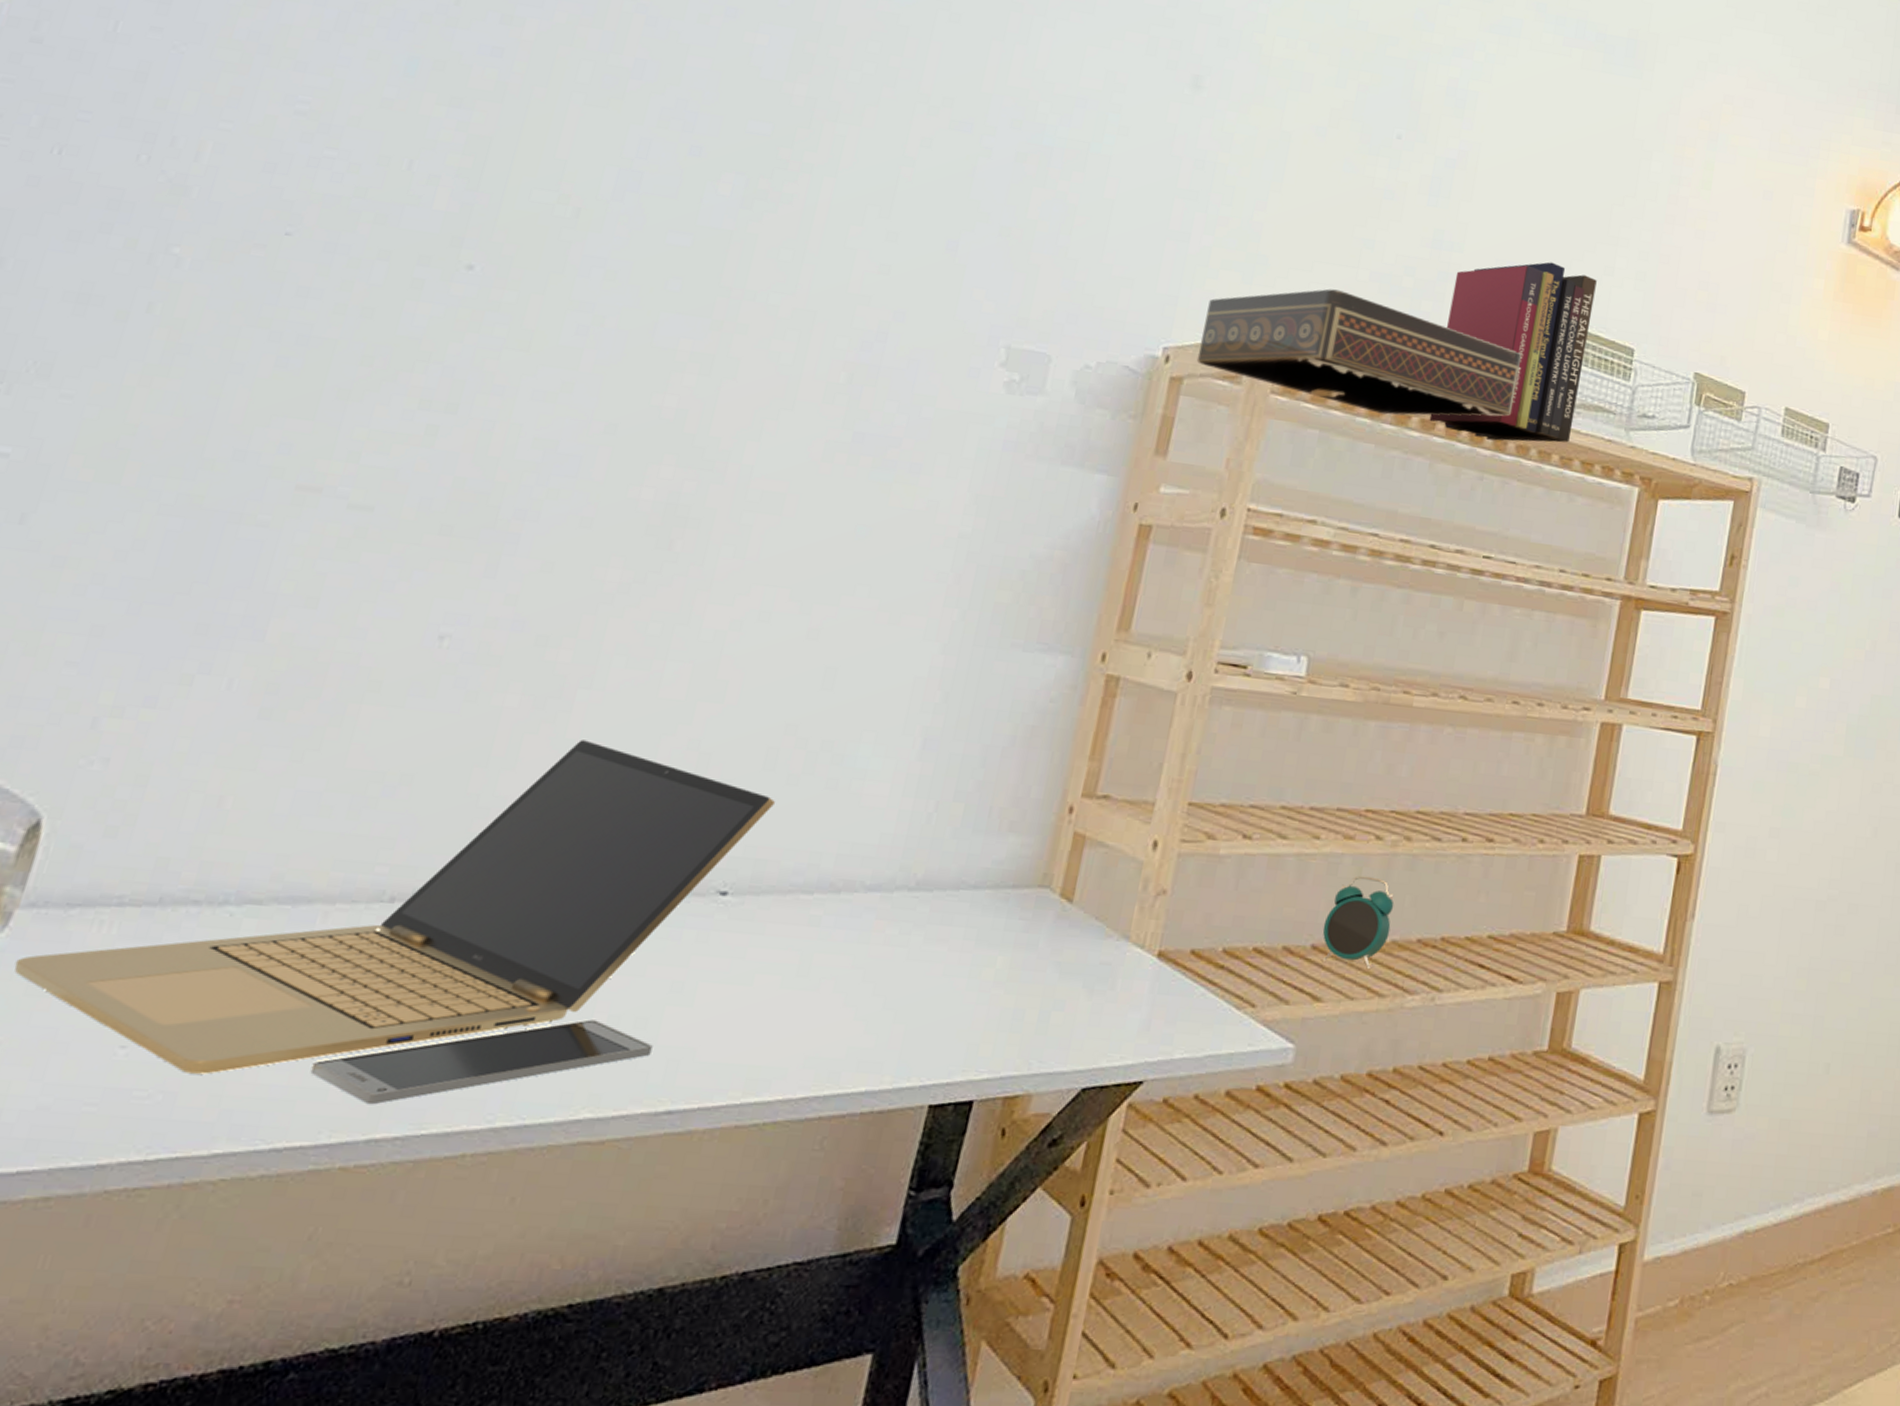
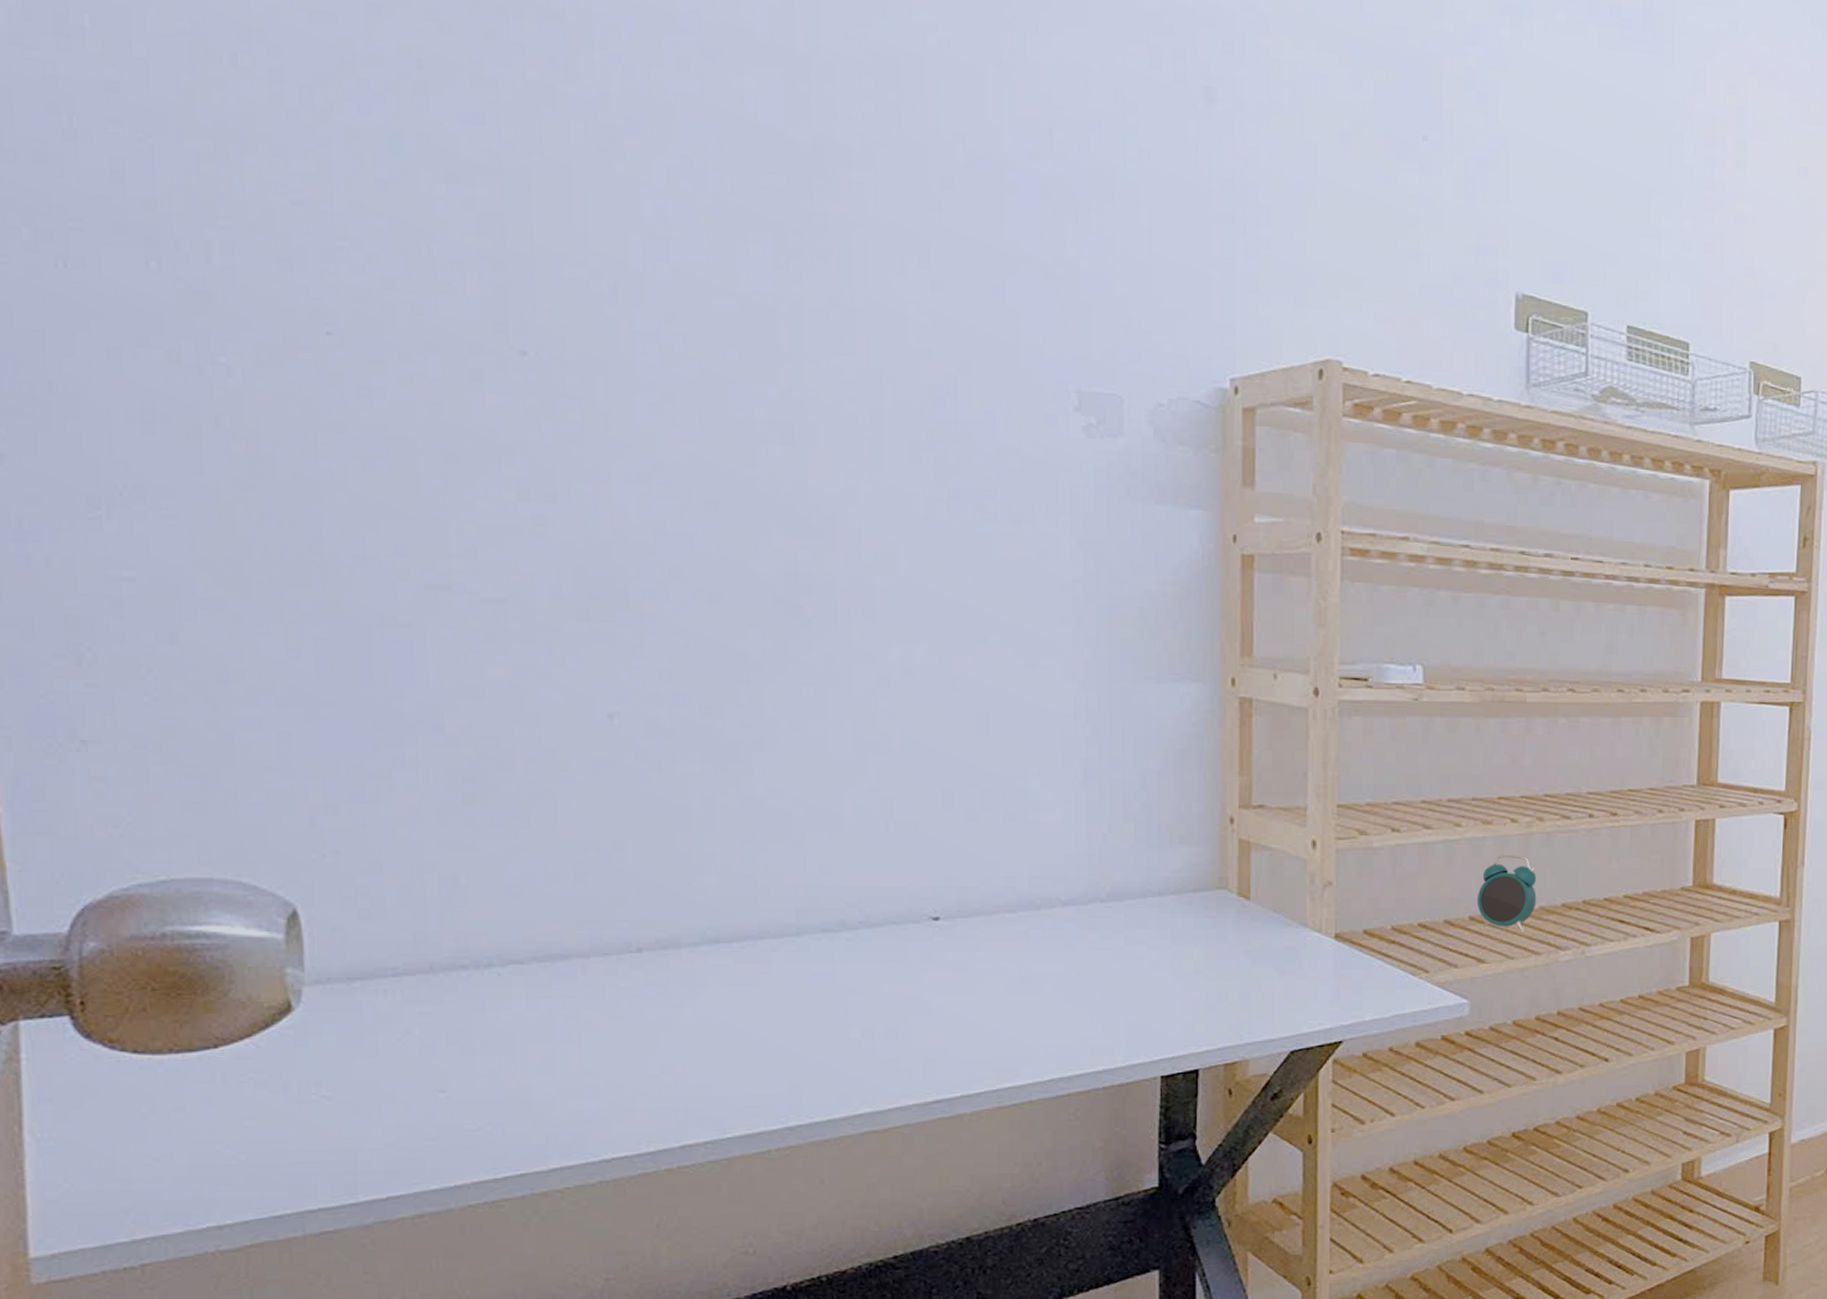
laptop: present [14,740,775,1075] -> none [320,797,961,1107]
smartphone: present [310,1019,653,1105] -> none [614,1033,908,1118]
decorative box: present [1196,288,1521,417] -> none [1265,305,1580,429]
books: present [1429,262,1597,443] -> none [1500,259,1644,446]

